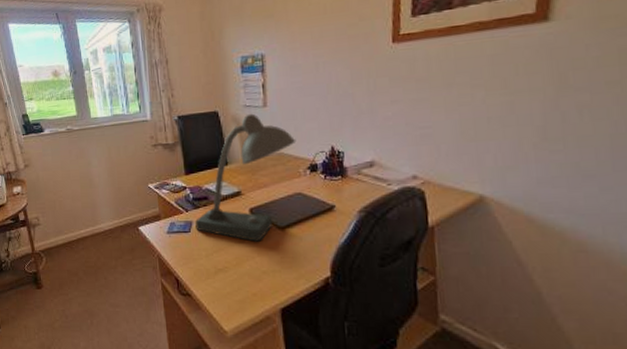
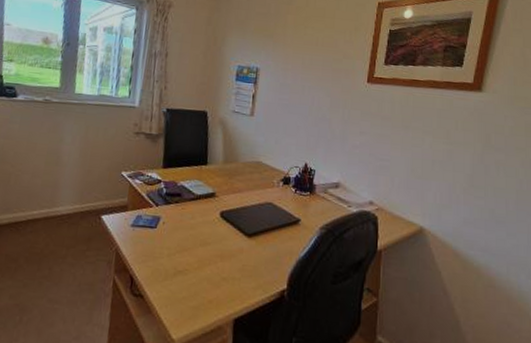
desk lamp: present [195,113,296,242] -> none [163,119,275,247]

